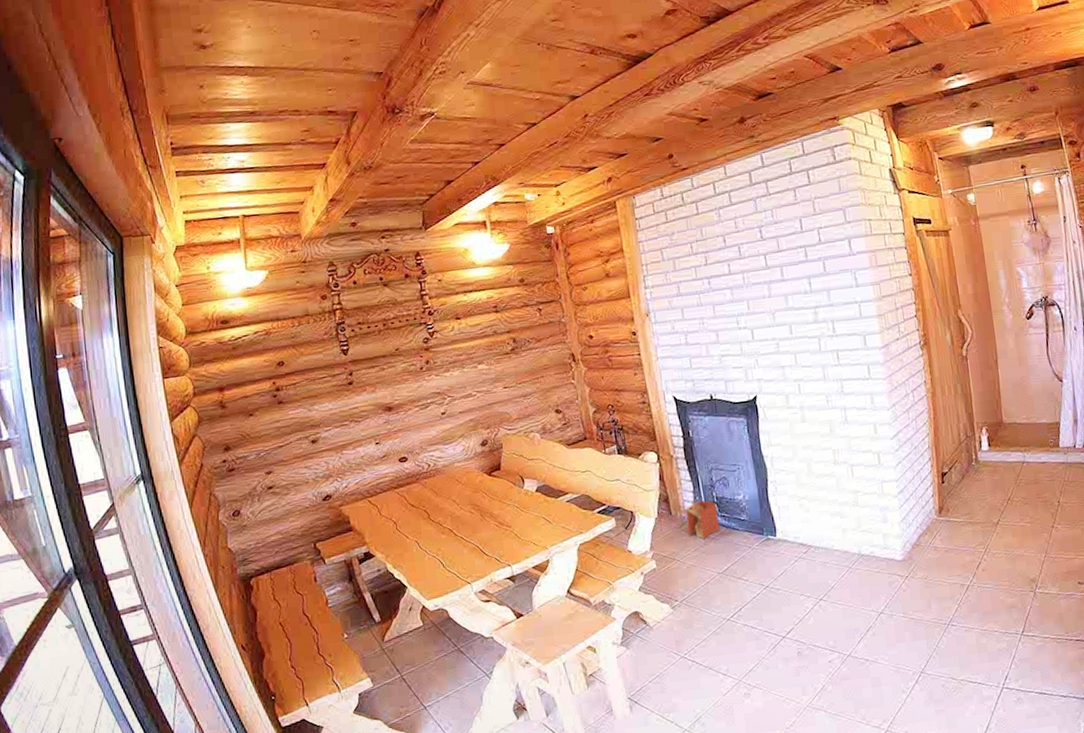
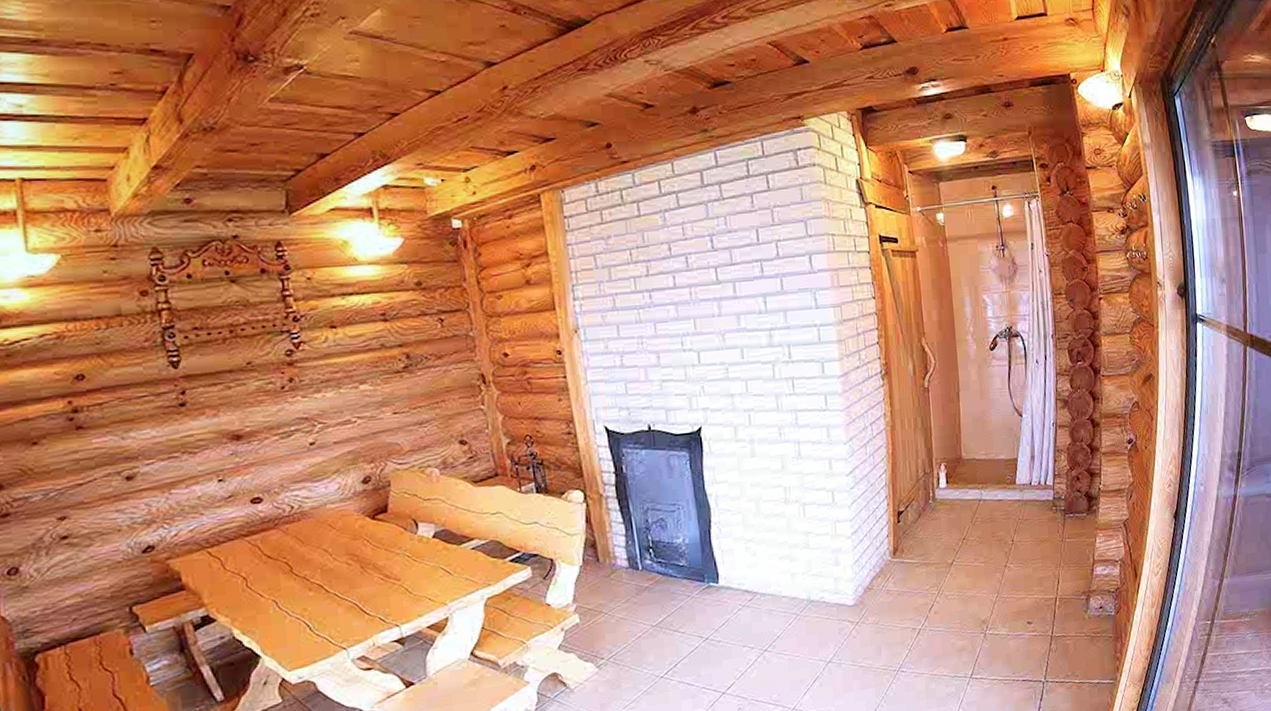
architectural model: present [685,500,720,540] -> none [615,545,655,589]

